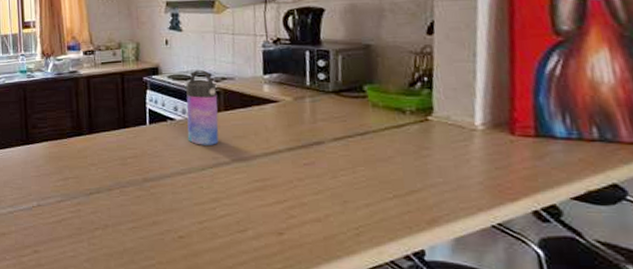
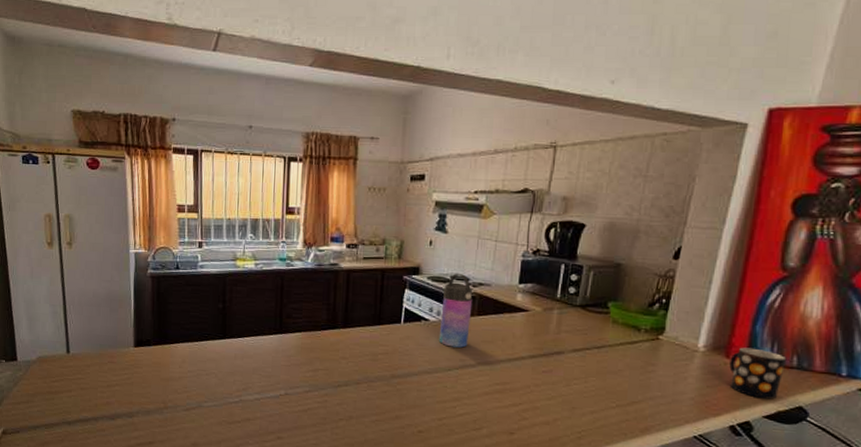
mug: none [516,122,585,178] -> present [729,347,787,400]

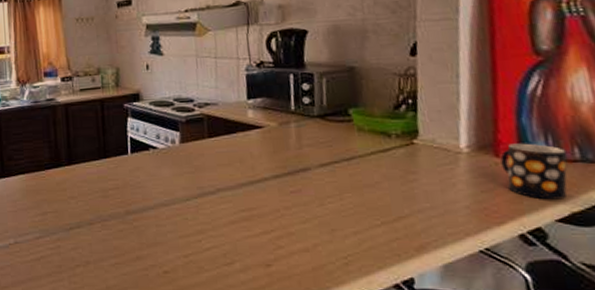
water bottle: present [438,274,473,348] -> none [168,96,203,175]

